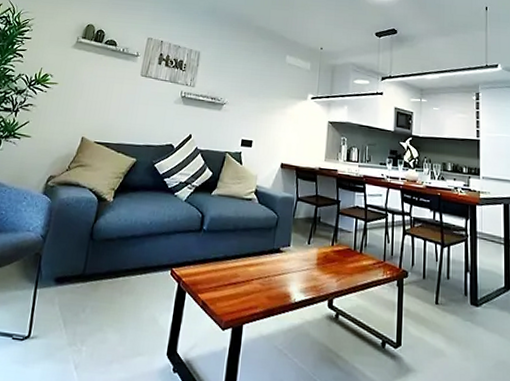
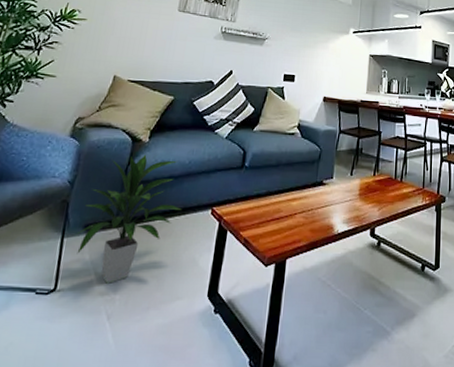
indoor plant: none [47,214,143,335] -> present [76,155,182,284]

